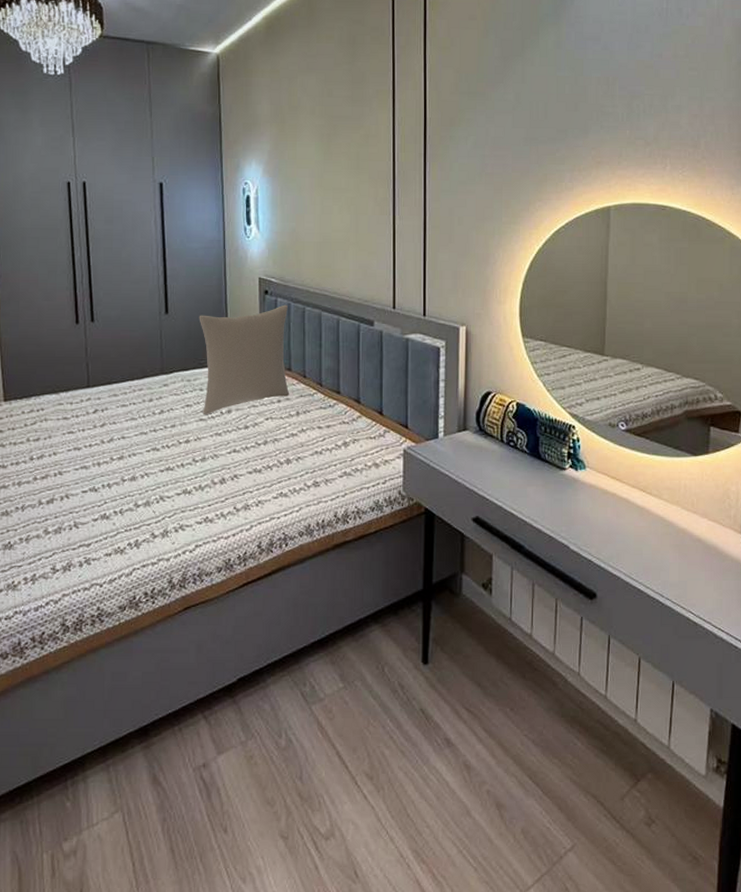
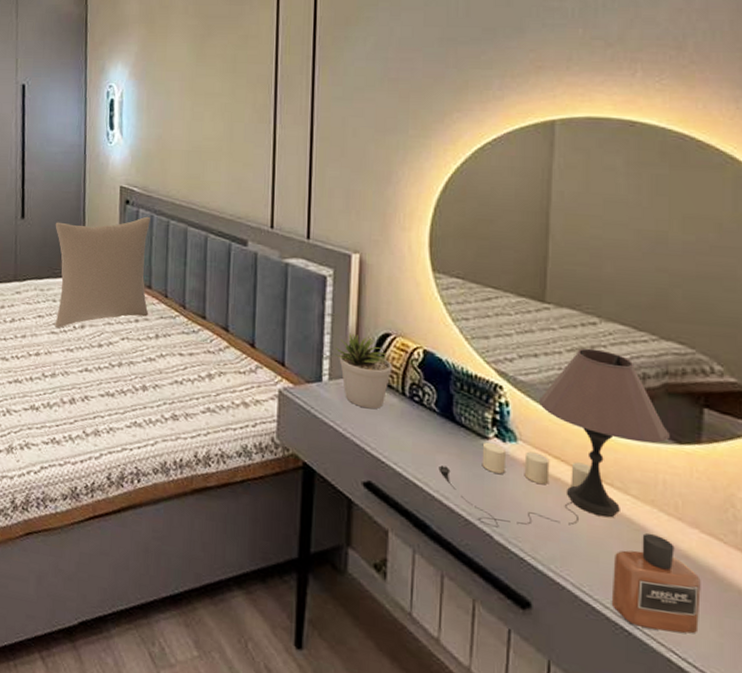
potted plant: none [448,394,493,457] -> present [335,332,392,409]
table lamp: none [529,389,689,539] -> present [438,348,670,528]
candle: none [561,472,637,501] -> present [482,442,592,488]
perfume: none [650,527,708,598] -> present [611,533,701,634]

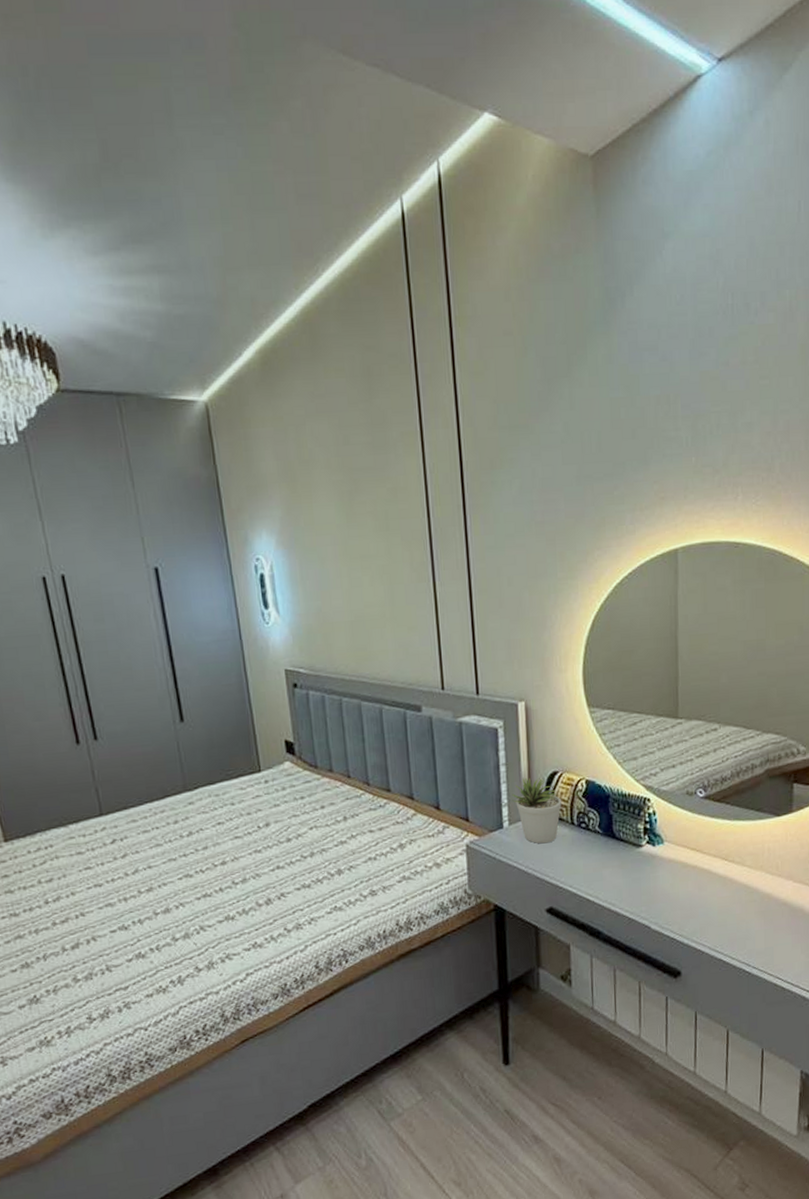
pillow: present [55,216,150,329] -> none [220,697,334,832]
table lamp: present [438,348,670,528] -> none [605,751,771,919]
candle: present [482,442,592,488] -> none [637,848,719,875]
perfume: present [611,533,701,634] -> none [736,893,795,966]

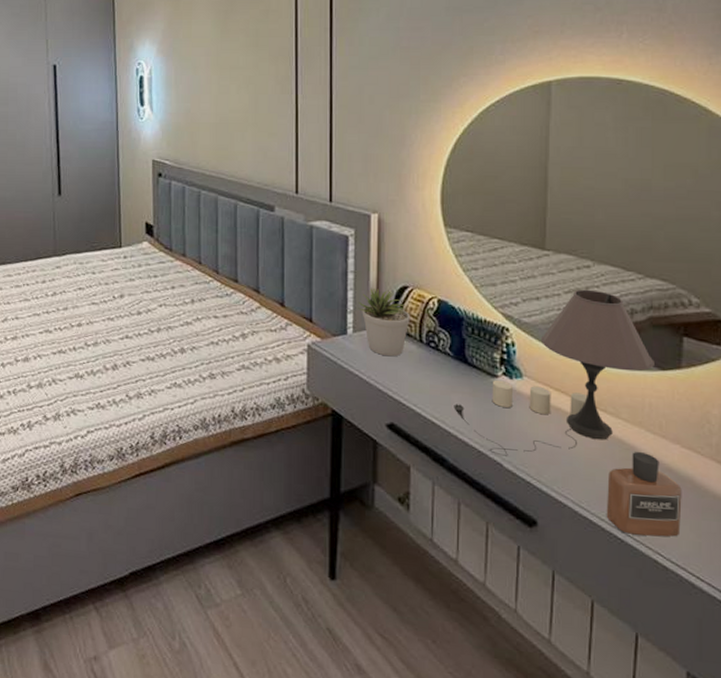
table lamp: none [605,751,771,919] -> present [454,289,654,456]
candle: none [637,848,719,875] -> present [492,380,588,416]
perfume: none [736,893,795,966] -> present [606,452,682,537]

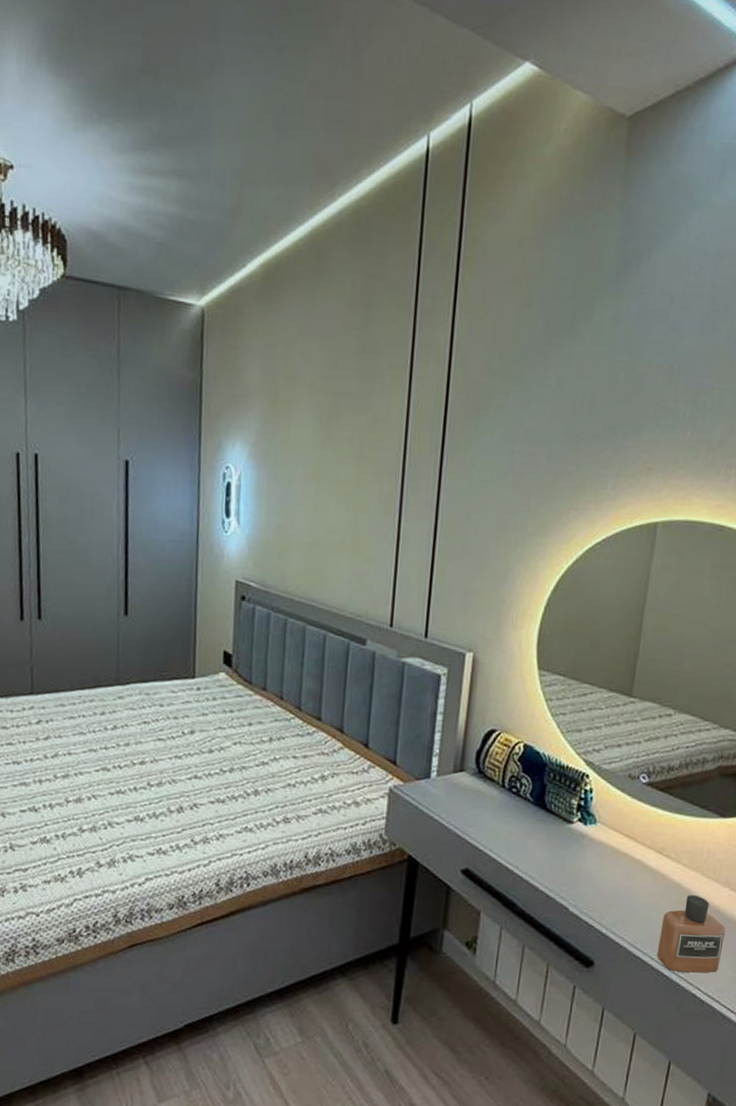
potted plant: present [358,287,410,357] -> none [444,730,495,802]
table lamp: present [454,289,654,456] -> none [528,737,717,901]
candle: present [492,380,588,416] -> none [565,826,654,861]

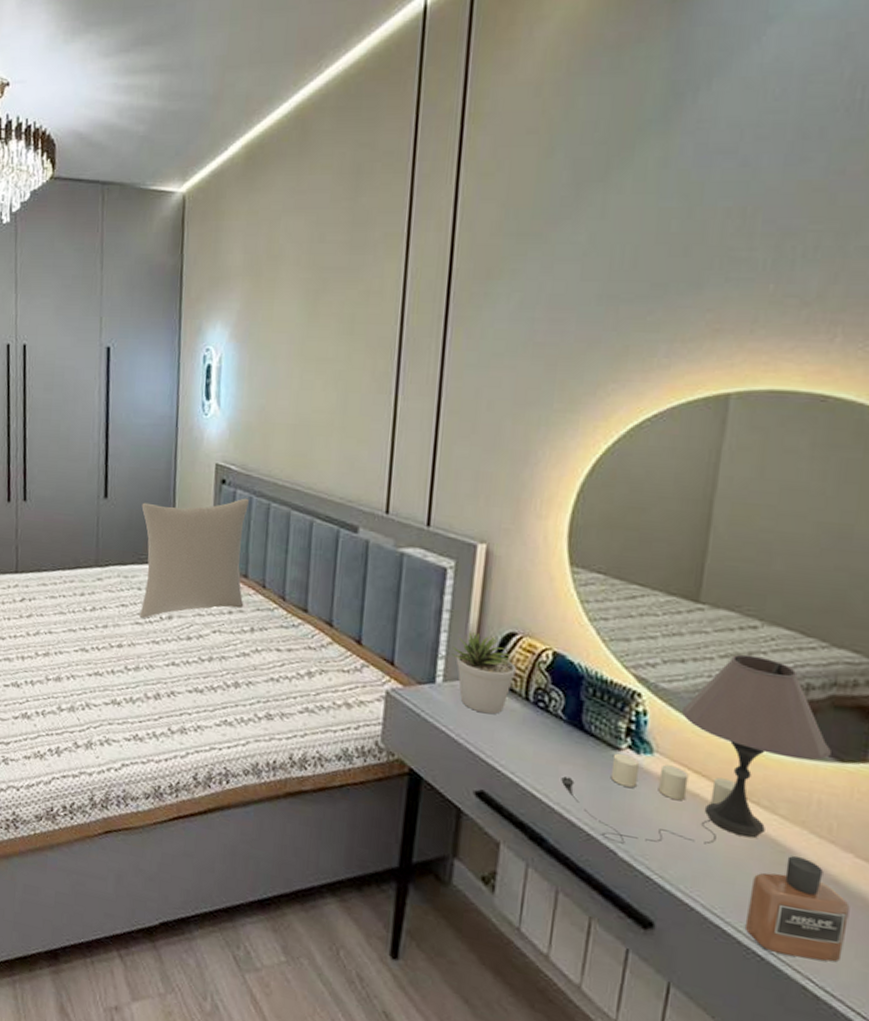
pillow: none [162,613,267,735] -> present [139,498,249,619]
potted plant: none [444,730,495,802] -> present [451,631,516,715]
table lamp: none [528,737,717,901] -> present [561,654,831,845]
candle: none [565,826,654,861] -> present [610,753,737,805]

